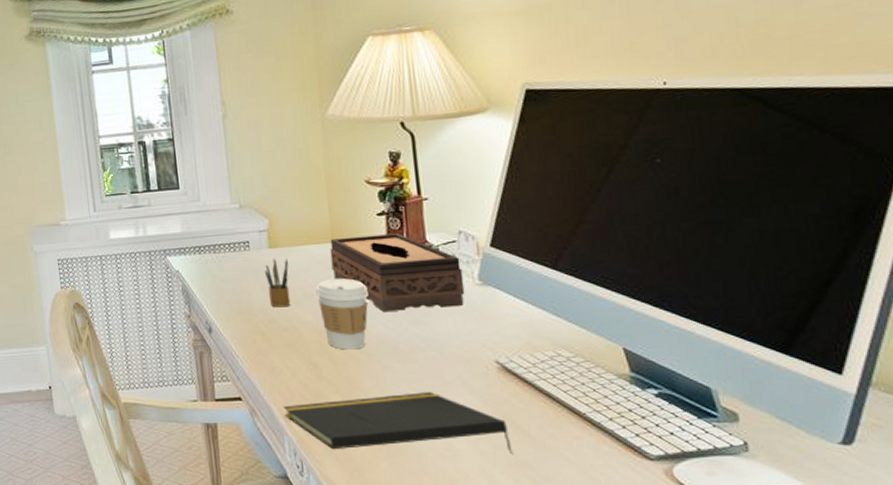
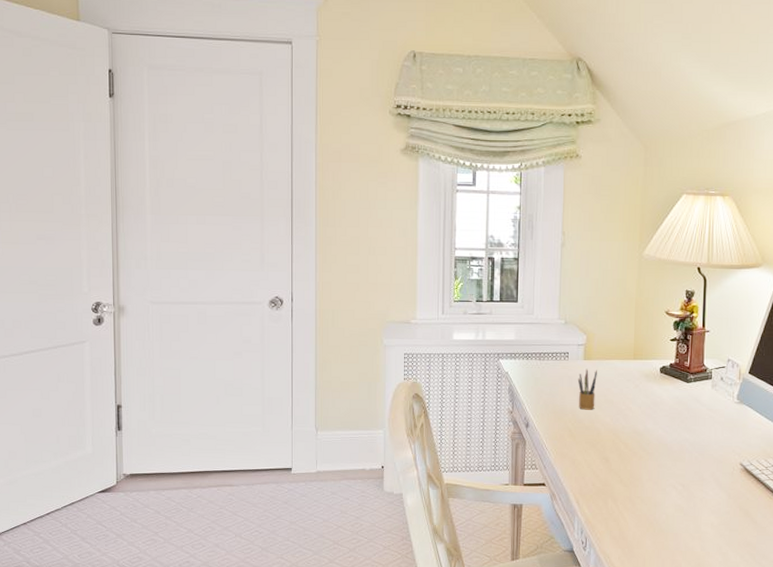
notepad: present [283,392,513,455] -> none [578,485,743,537]
coffee cup: present [316,278,368,350] -> none [616,390,655,449]
tissue box: present [330,233,465,311] -> none [630,356,727,419]

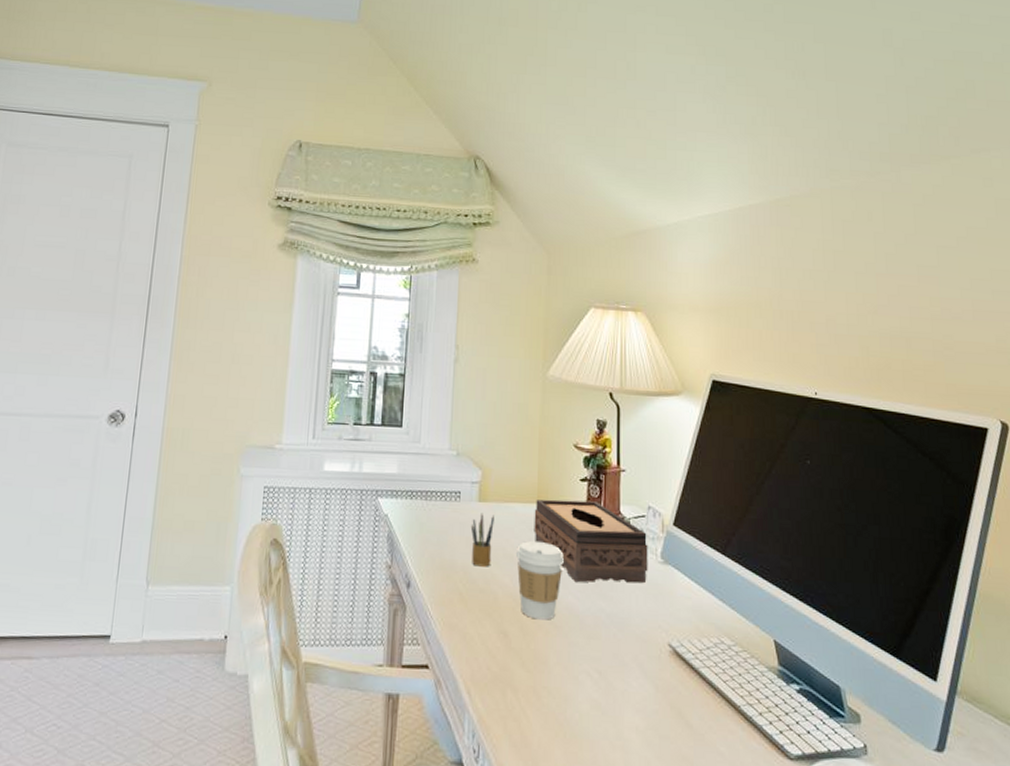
coffee cup: none [616,390,655,449] -> present [516,541,564,620]
tissue box: none [630,356,727,419] -> present [534,499,648,584]

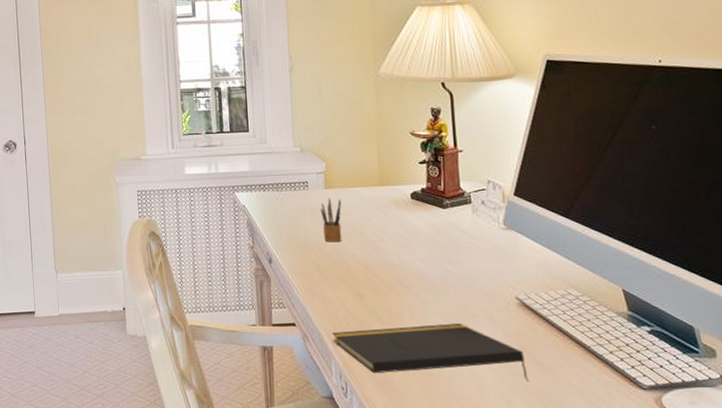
notepad: none [469,672,676,748] -> present [332,323,529,382]
coffee cup: present [516,541,564,620] -> none [364,219,409,283]
tissue box: present [534,499,648,584] -> none [377,180,492,249]

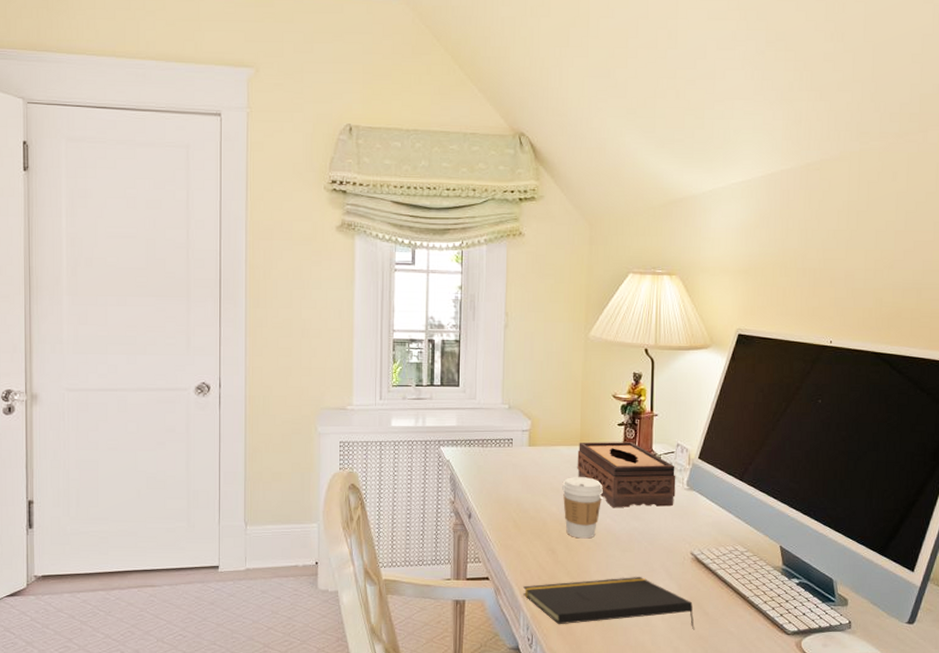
pencil box: present [320,198,342,243] -> none [522,455,542,499]
coffee cup: none [364,219,409,283] -> present [562,477,603,539]
tissue box: none [377,180,492,249] -> present [577,442,676,507]

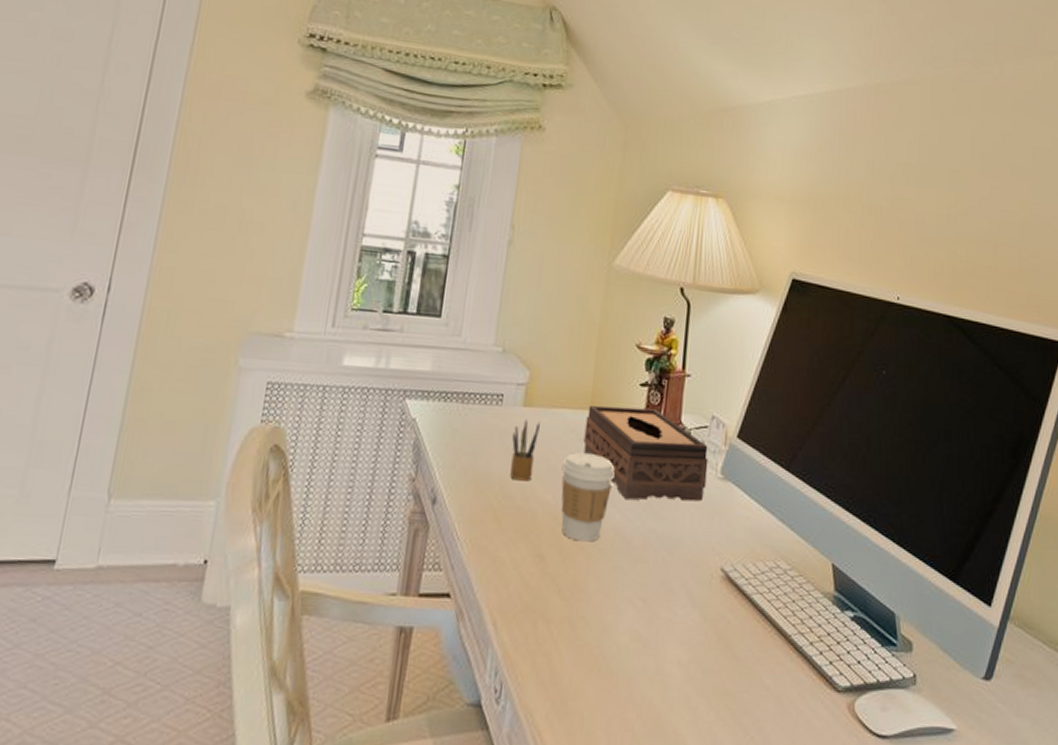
pencil box: none [522,455,542,499] -> present [510,419,540,481]
notepad: present [523,577,695,630] -> none [495,600,720,682]

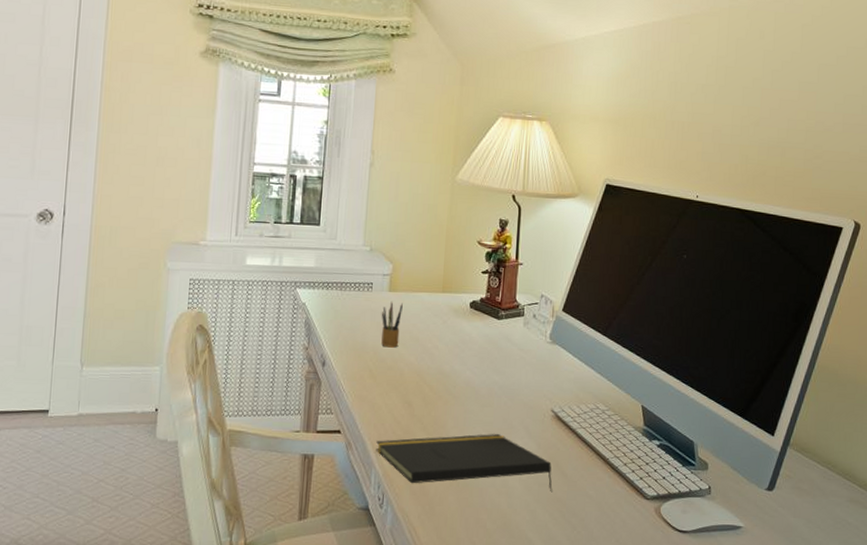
notepad: none [495,600,720,682] -> present [376,434,553,493]
coffee cup: present [561,453,615,542] -> none [422,326,464,392]
tissue box: present [583,405,709,502] -> none [438,289,539,360]

